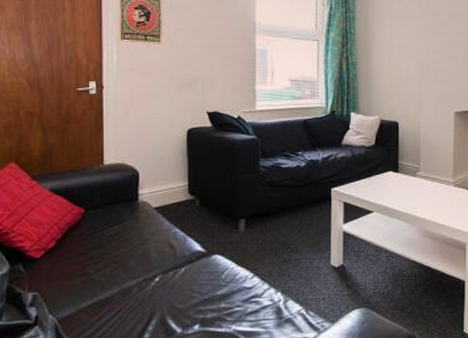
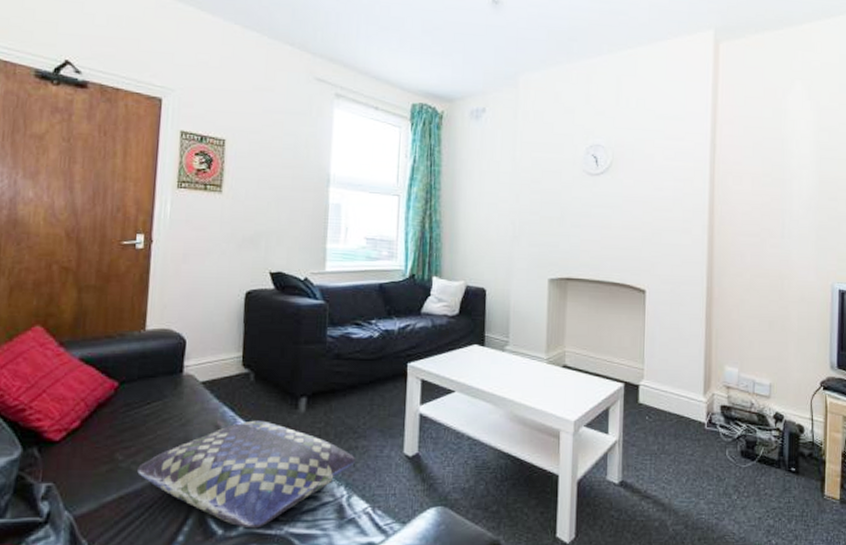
cushion: none [105,239,290,328] -> present [136,420,356,529]

